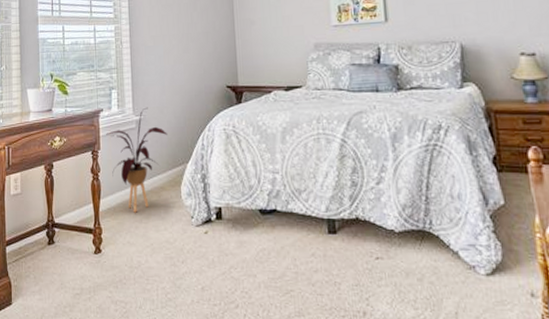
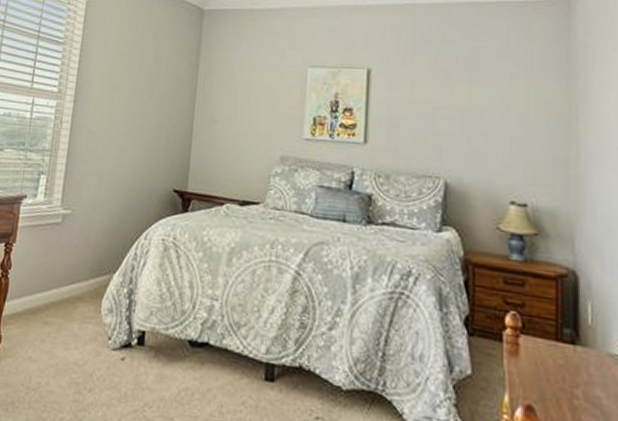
house plant: present [106,107,167,213] -> none [24,200,97,324]

